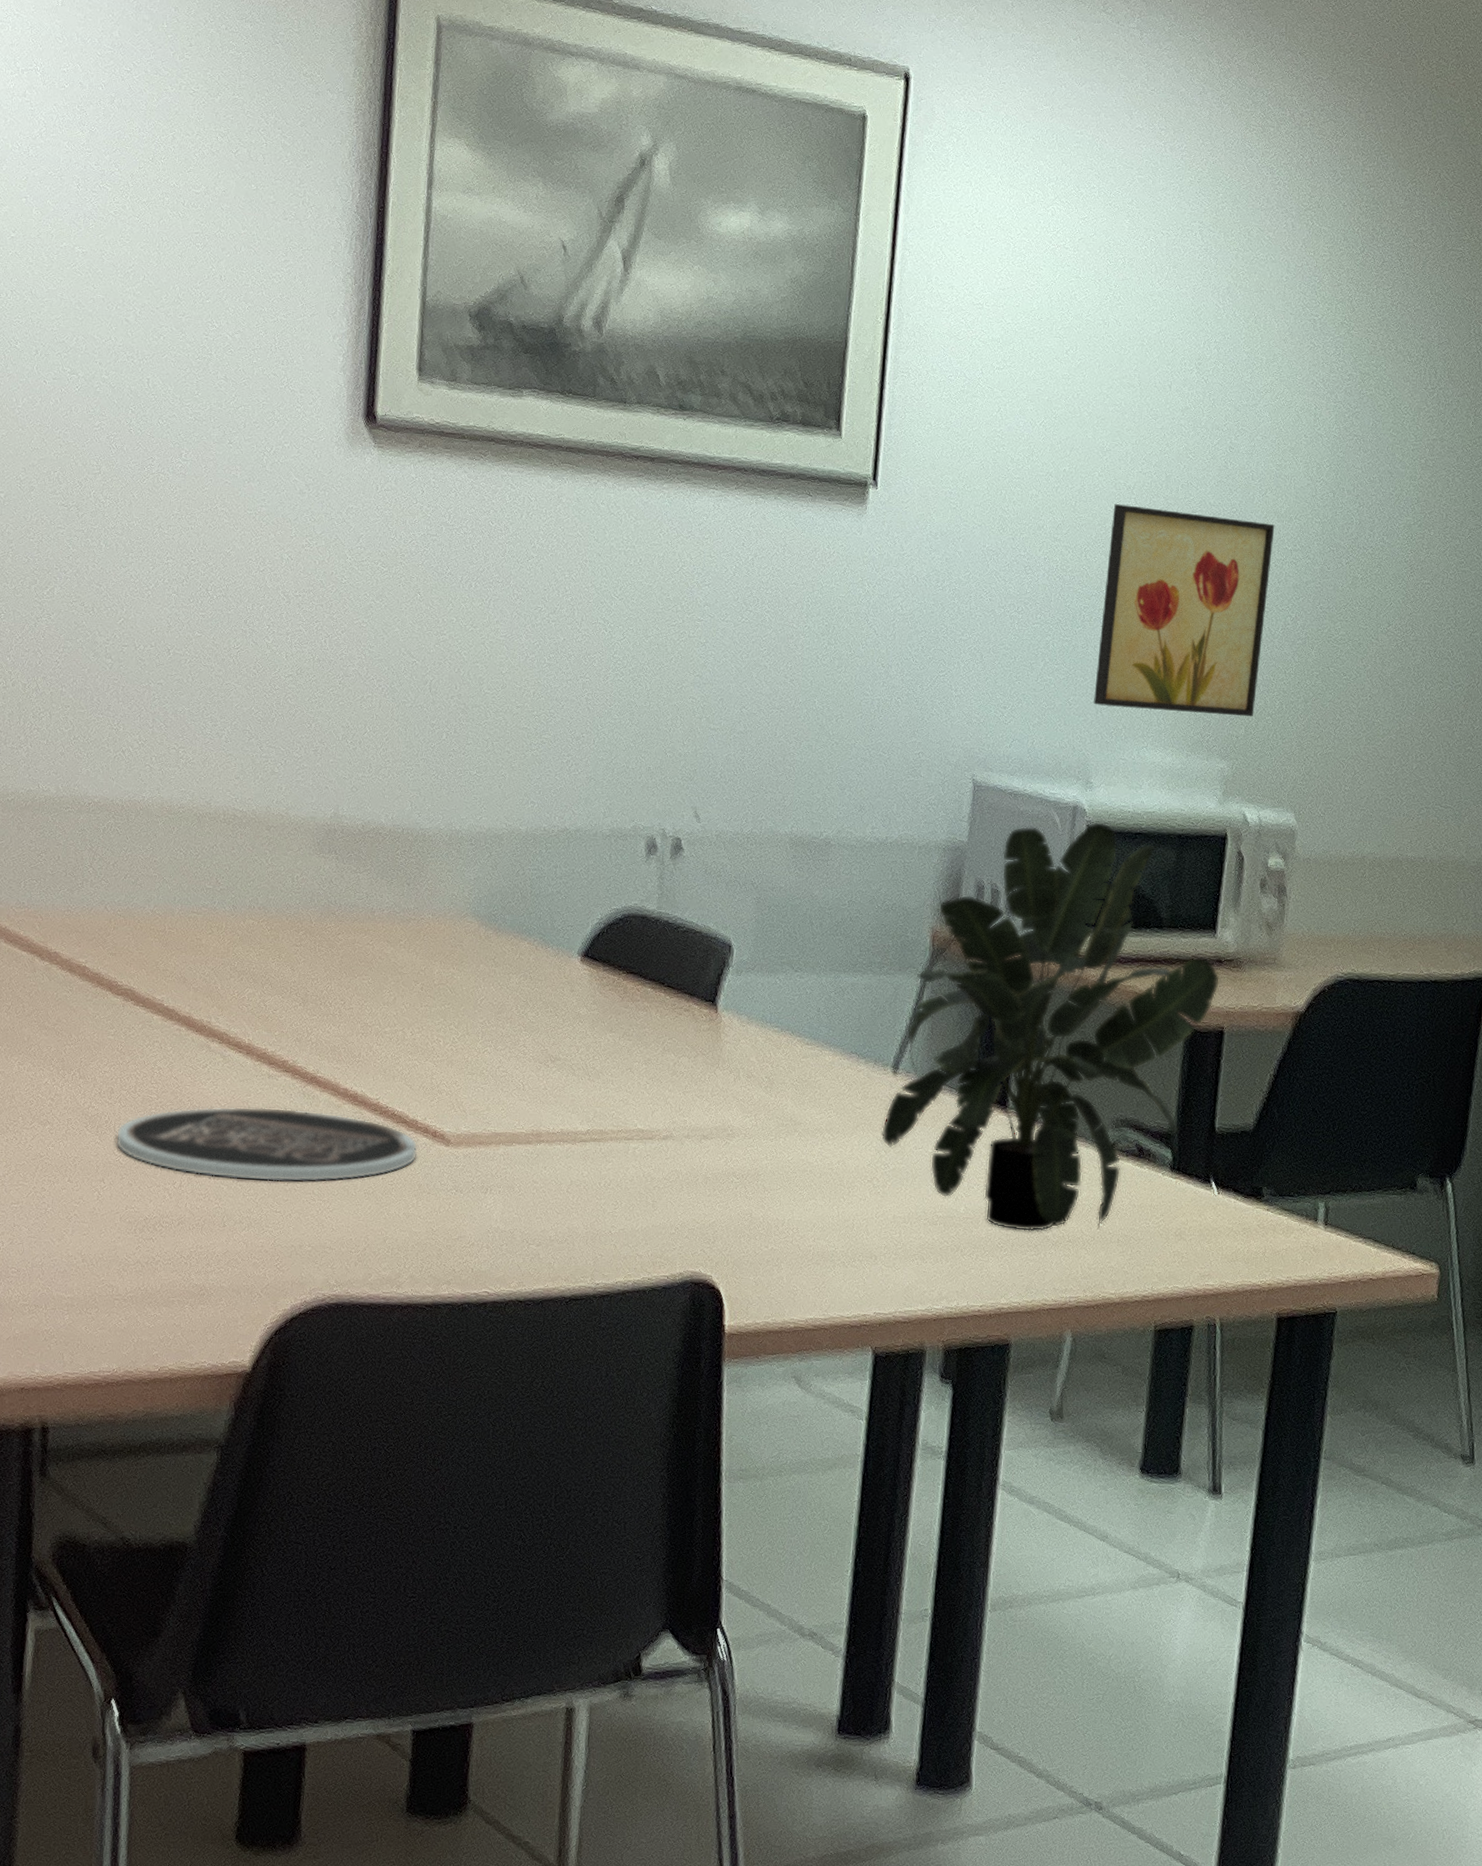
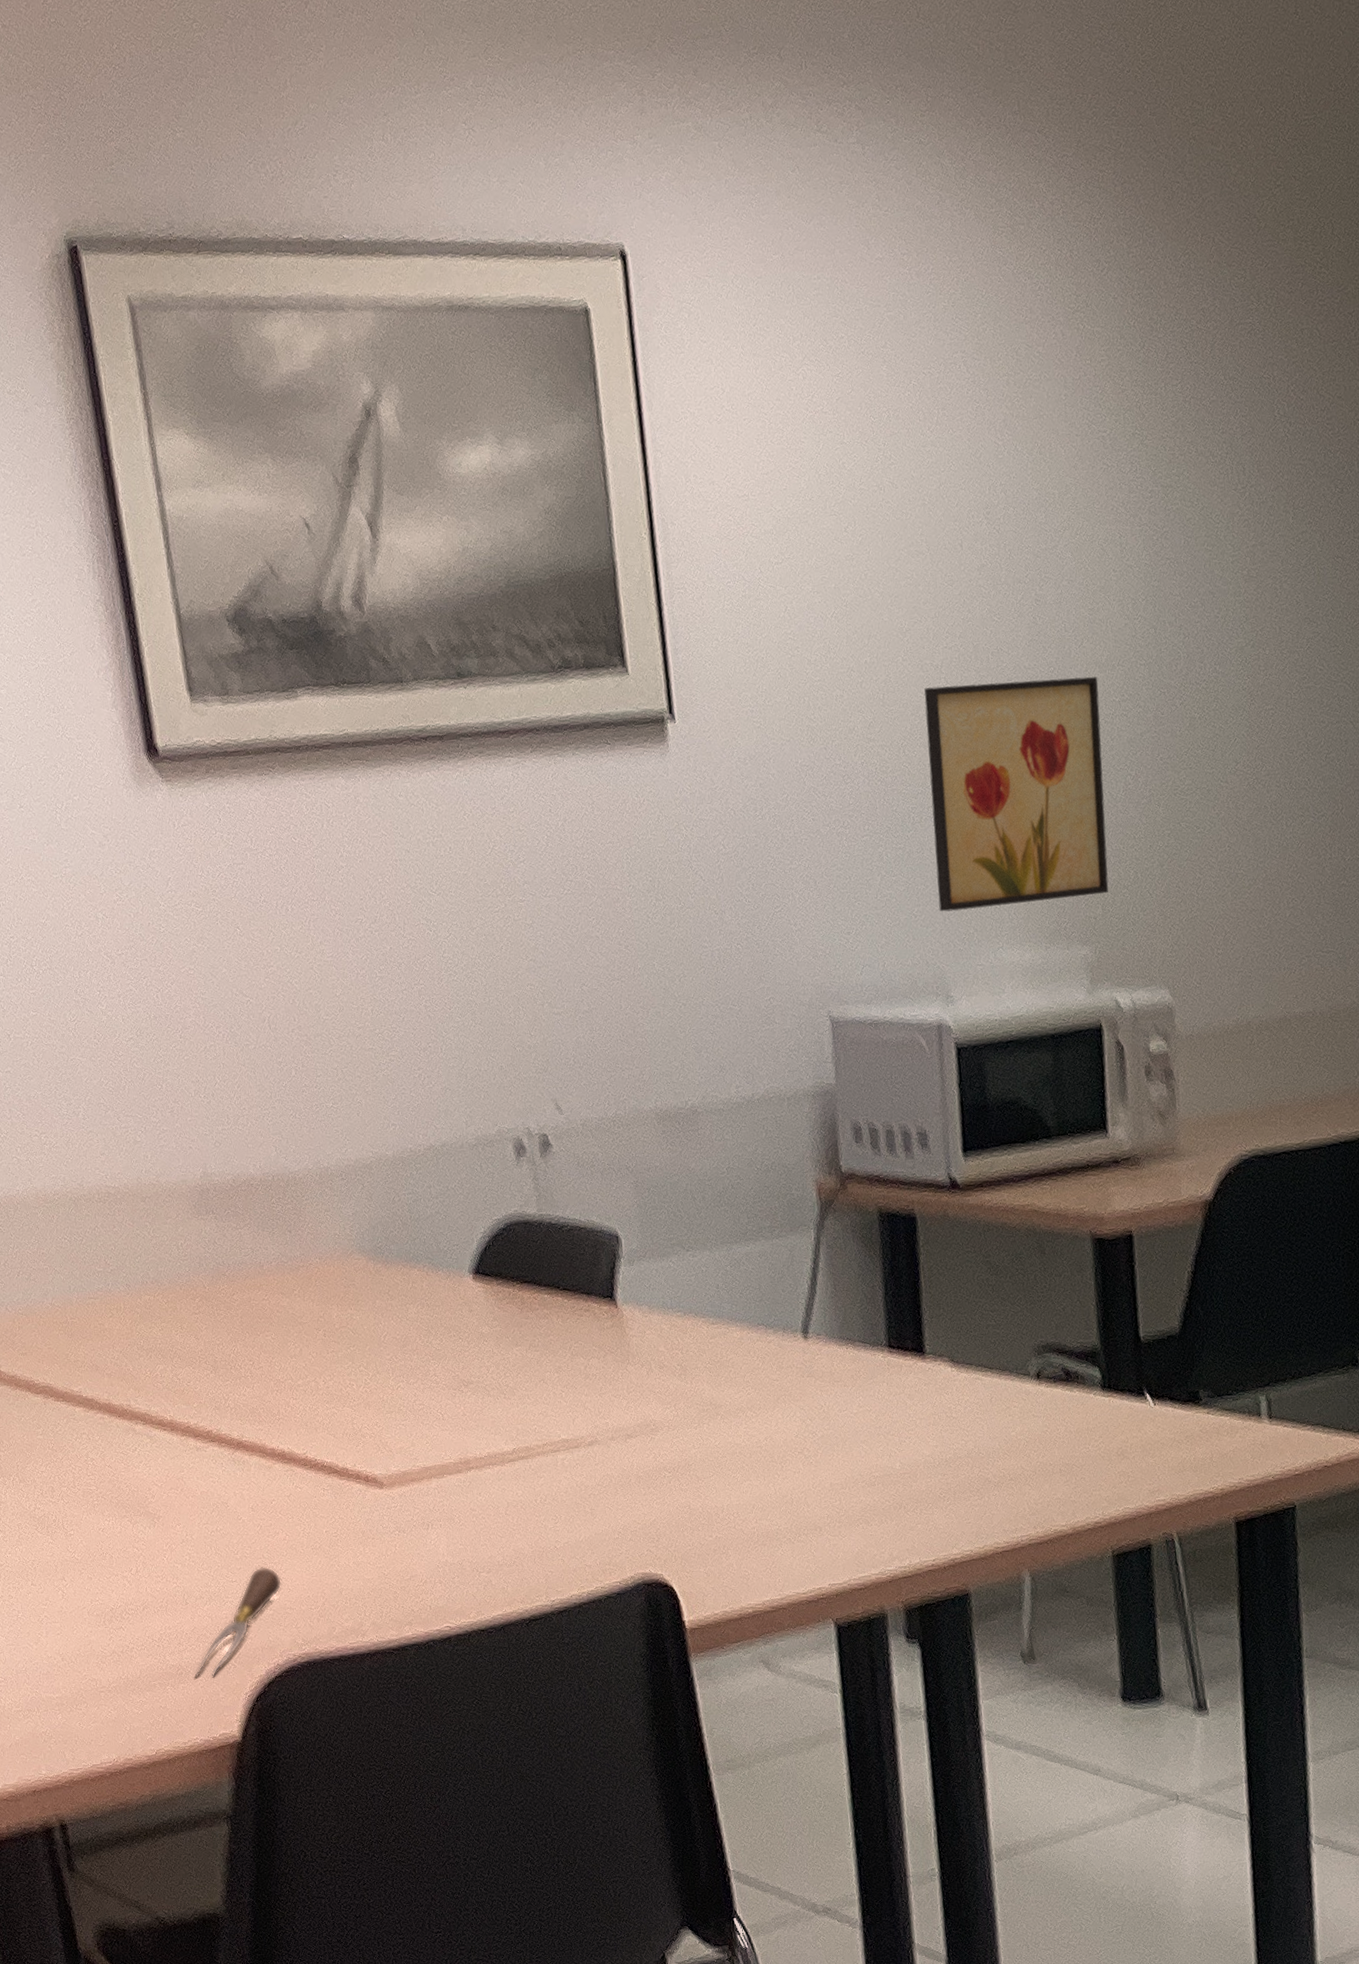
plate: present [115,1106,418,1183] -> none [65,1475,355,1558]
fork: none [216,1202,327,1302] -> present [194,1566,282,1677]
potted plant: present [881,821,1220,1232] -> none [802,1036,1121,1478]

